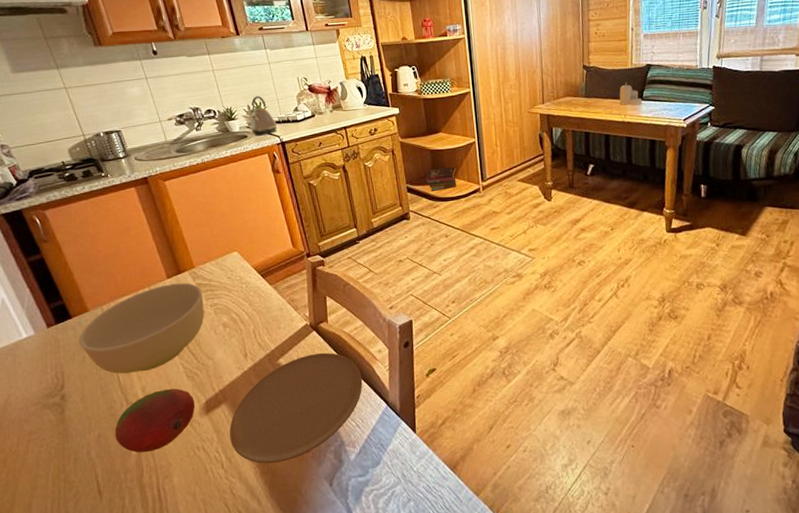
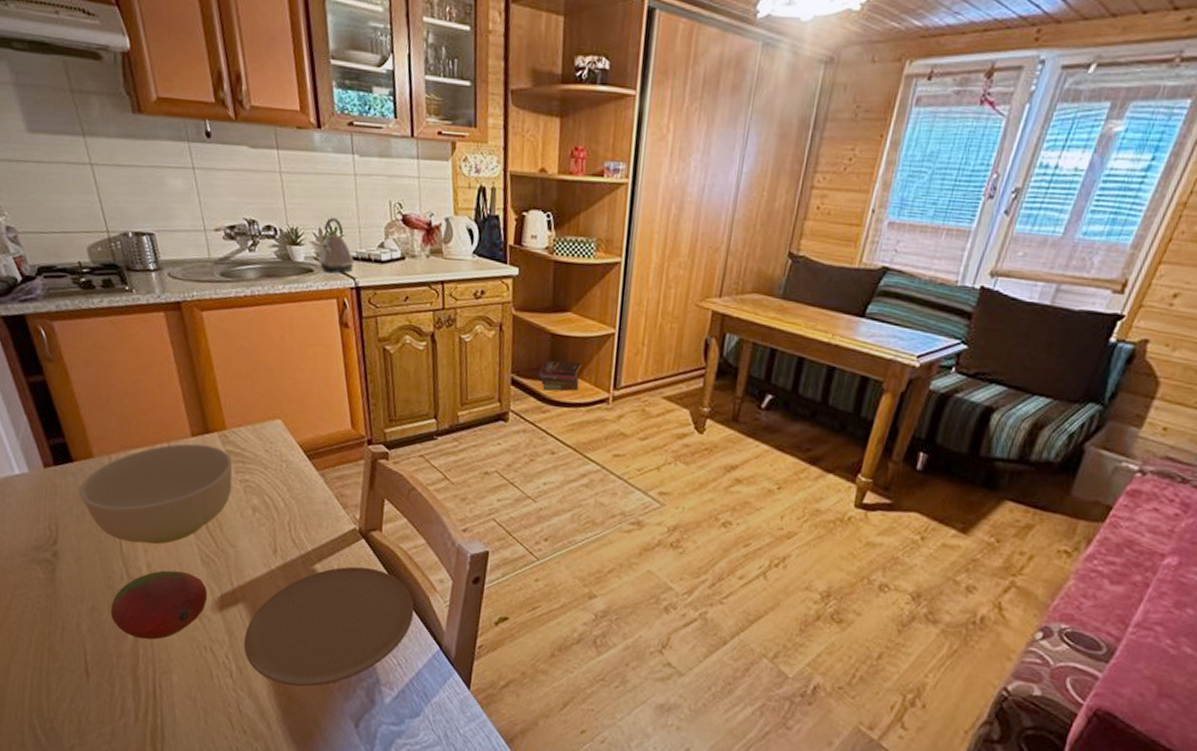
candle: present [619,82,643,106] -> none [829,287,864,325]

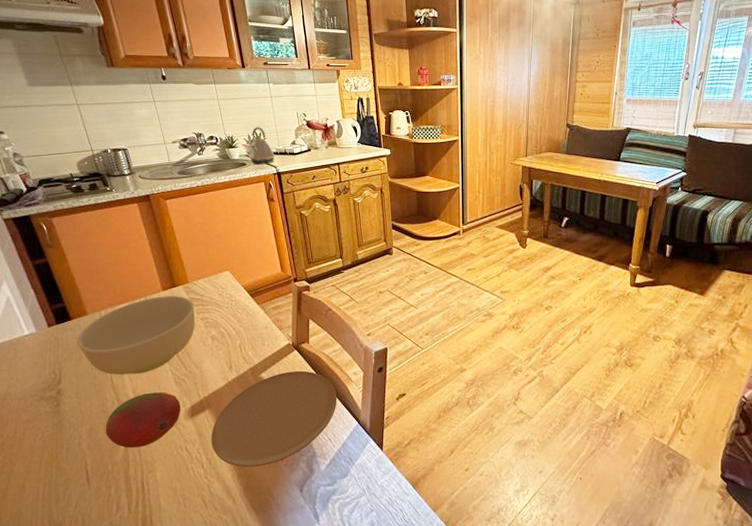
books: present [537,360,583,391] -> none [410,209,440,230]

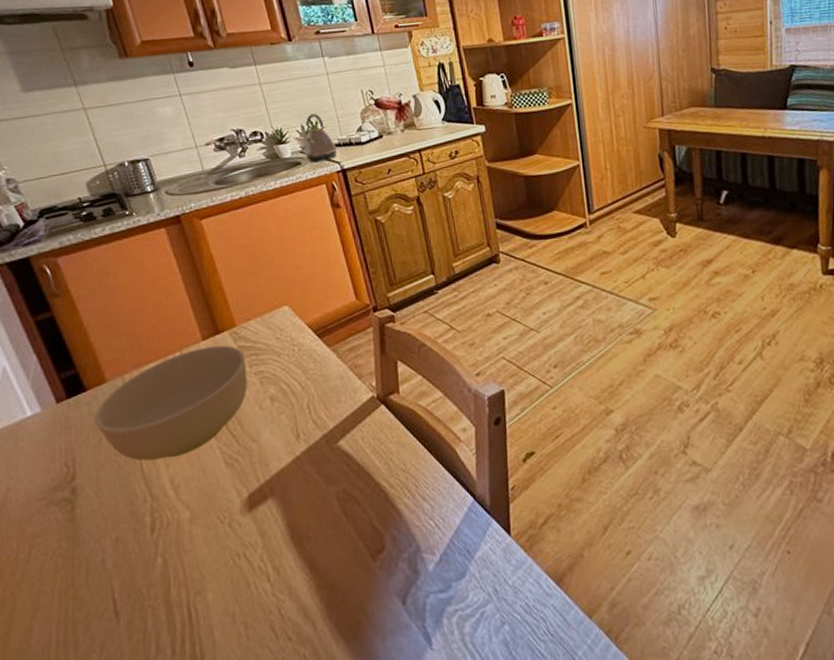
fruit: present [105,391,181,448] -> none [136,478,236,562]
plate: present [211,370,337,468] -> none [277,432,443,576]

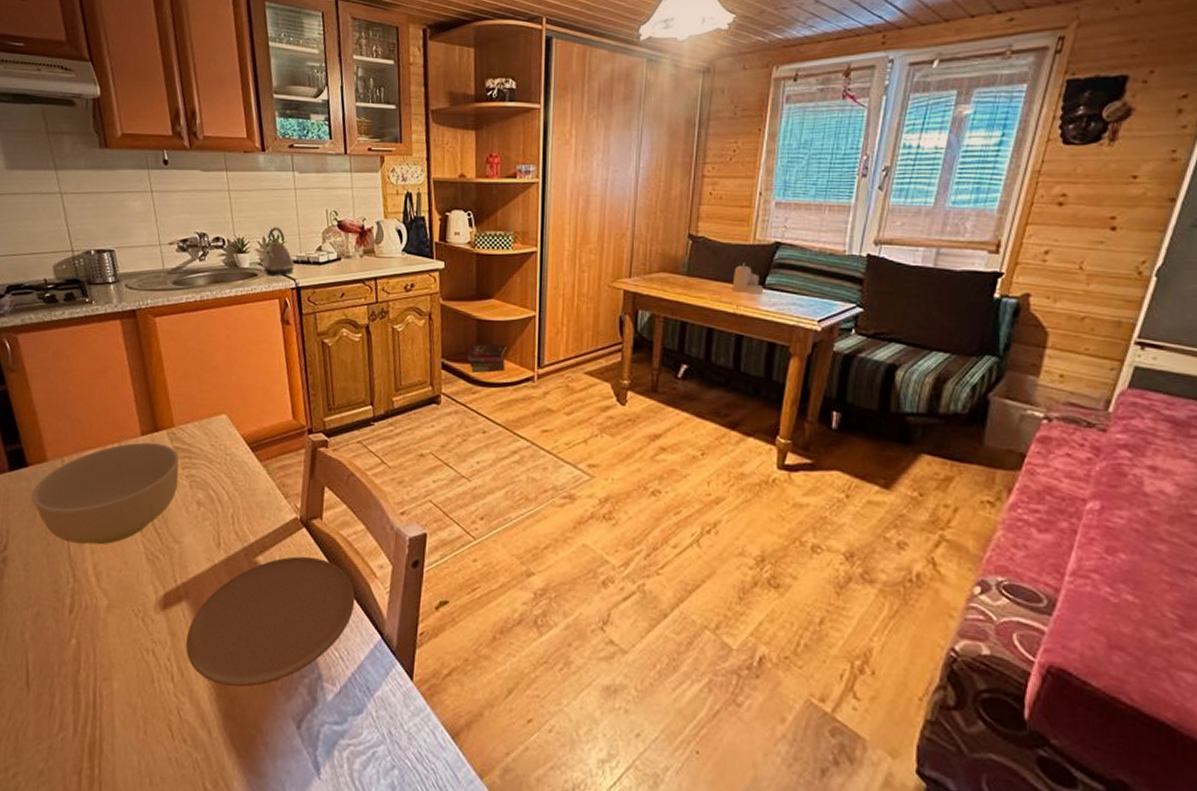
plate: none [277,432,443,576] -> present [186,556,355,687]
books: none [518,197,558,227] -> present [466,344,508,372]
candle: none [757,87,787,117] -> present [732,262,764,296]

